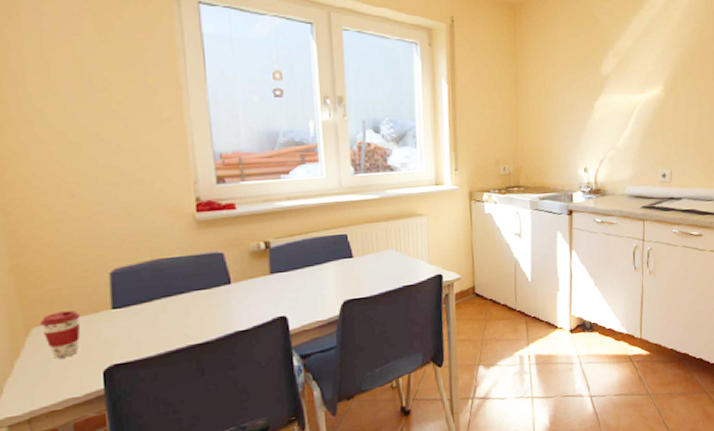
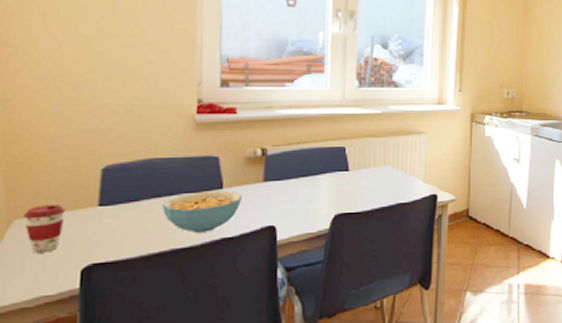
cereal bowl: none [174,285,252,328] -> present [163,190,243,233]

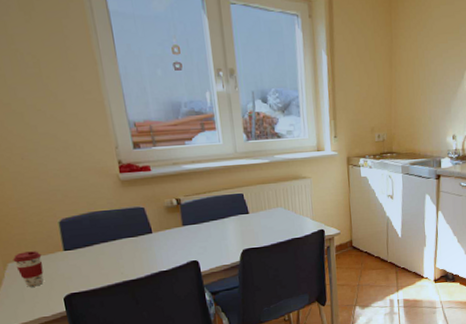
cereal bowl: present [163,190,243,233] -> none [110,234,169,268]

